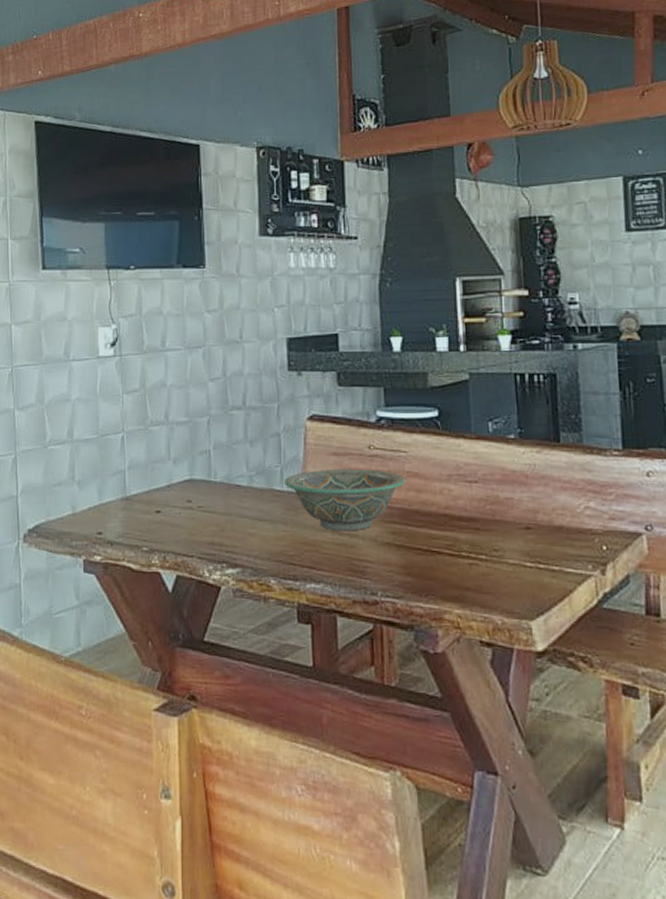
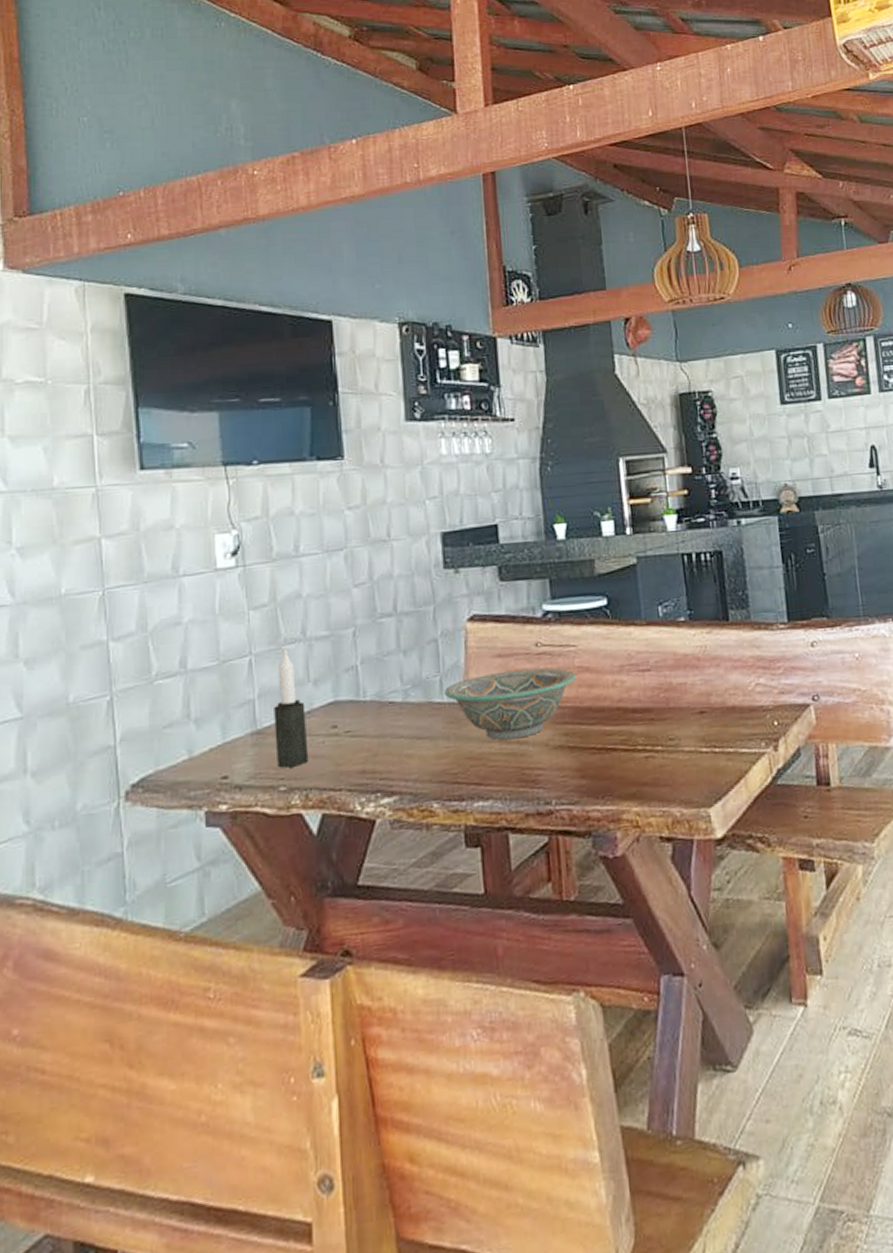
candle: none [140,430,167,531] -> present [274,649,309,768]

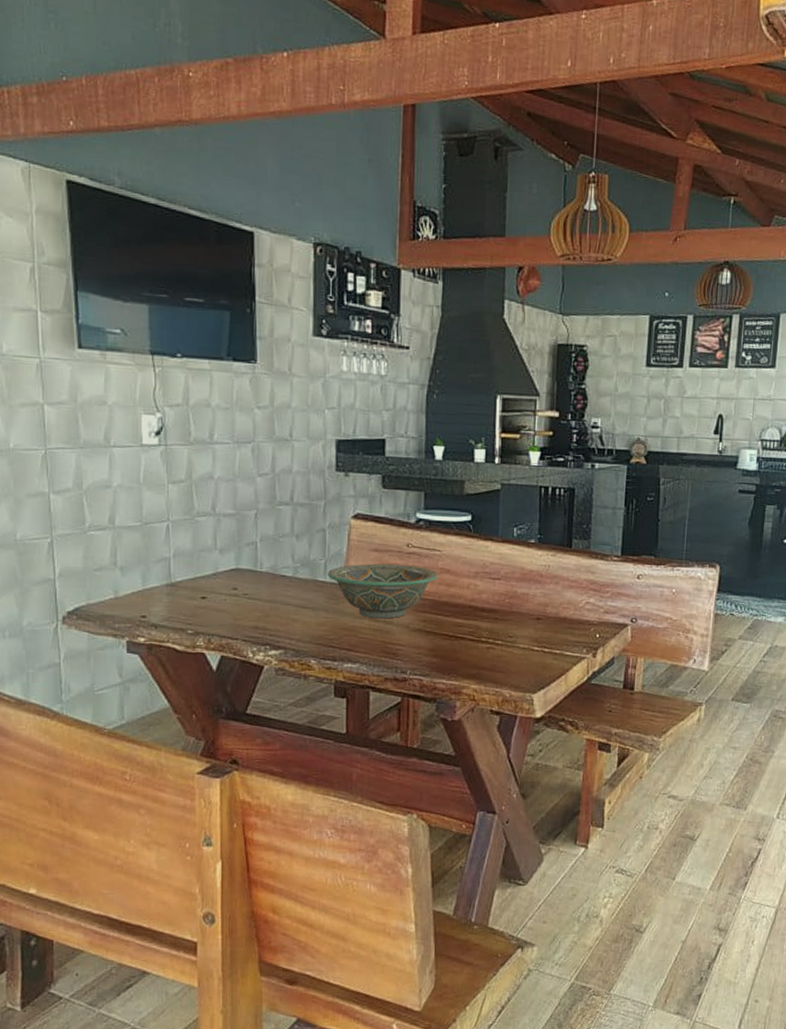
candle: present [274,649,309,768] -> none [185,520,213,616]

